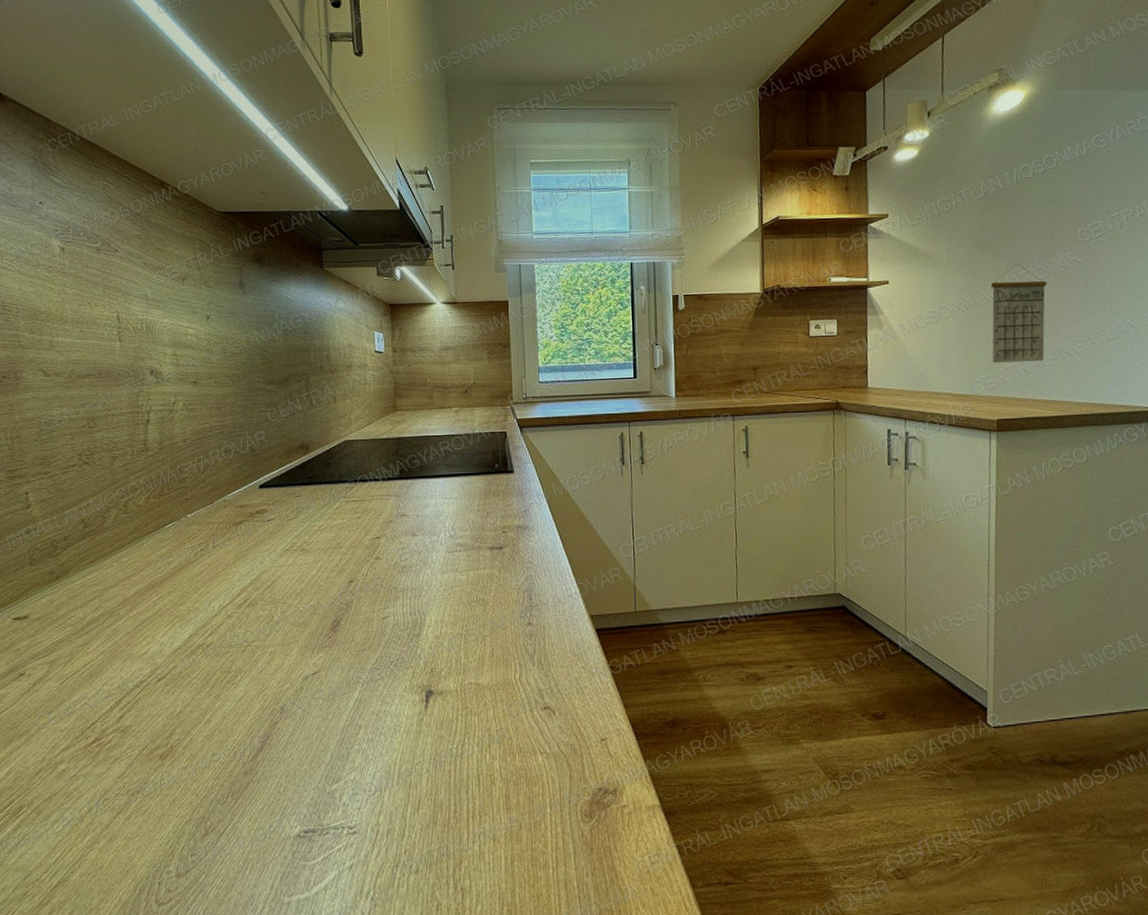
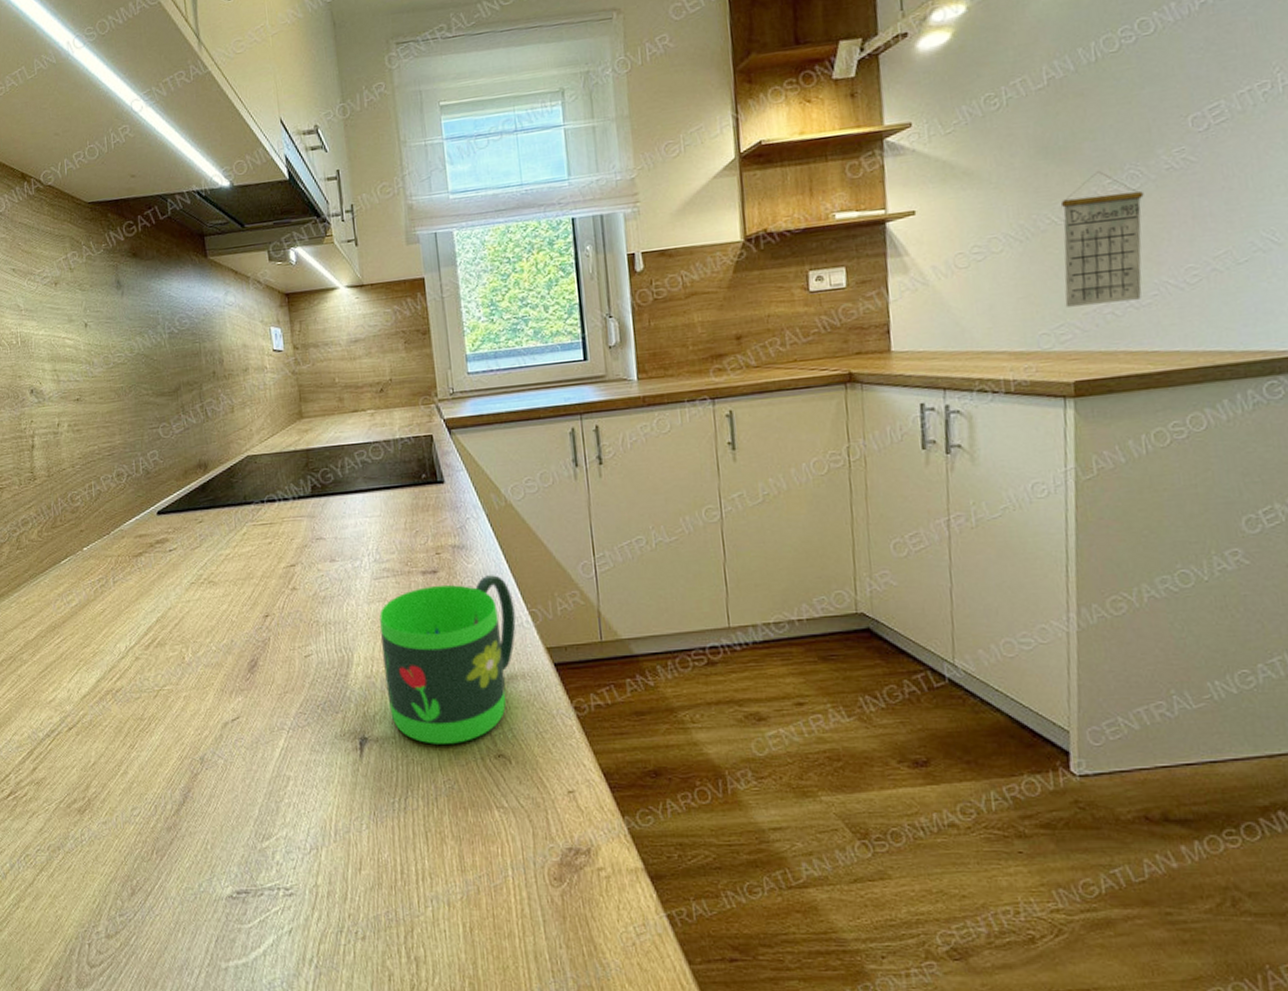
mug: none [451,552,566,698] -> present [379,575,516,744]

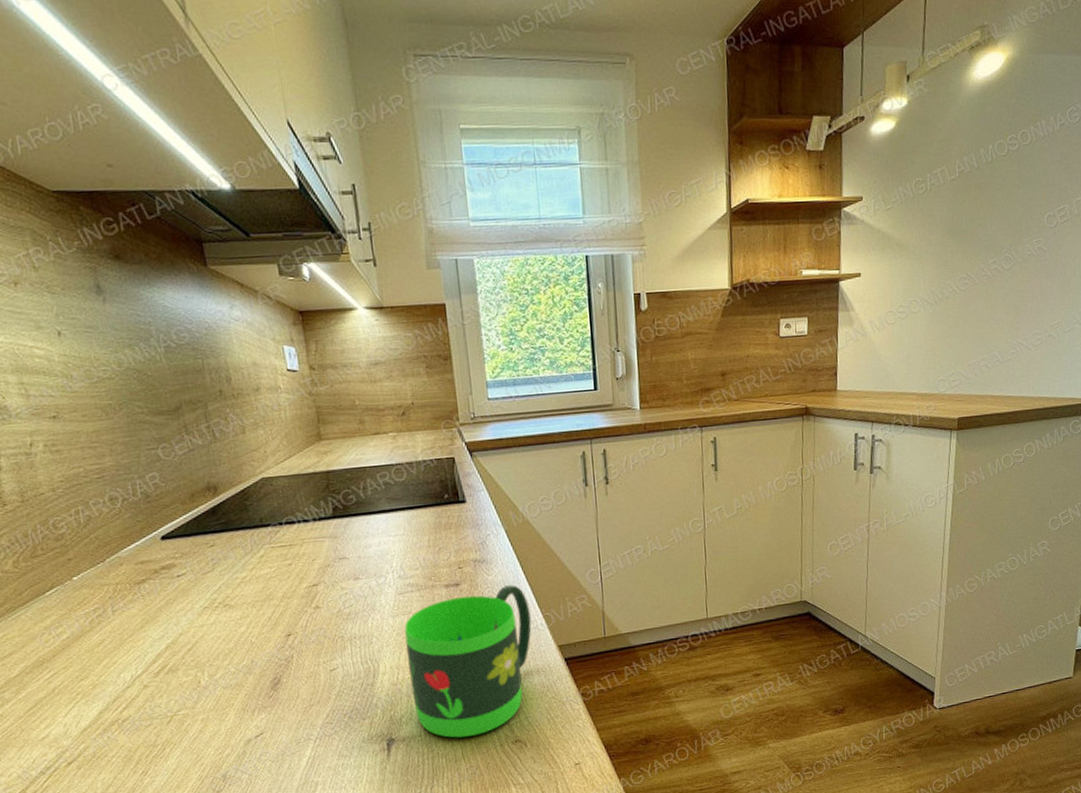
calendar: present [1060,171,1144,307] -> none [957,252,1013,360]

